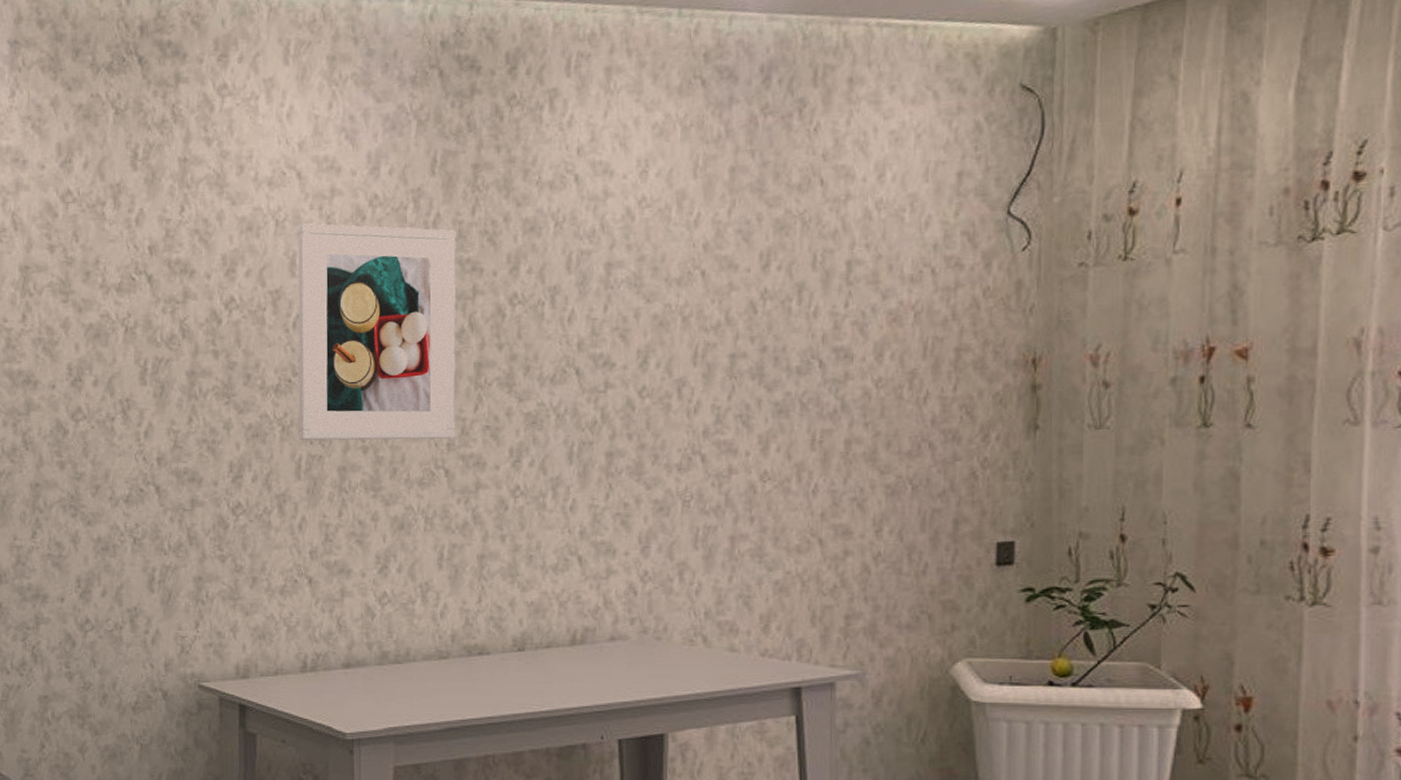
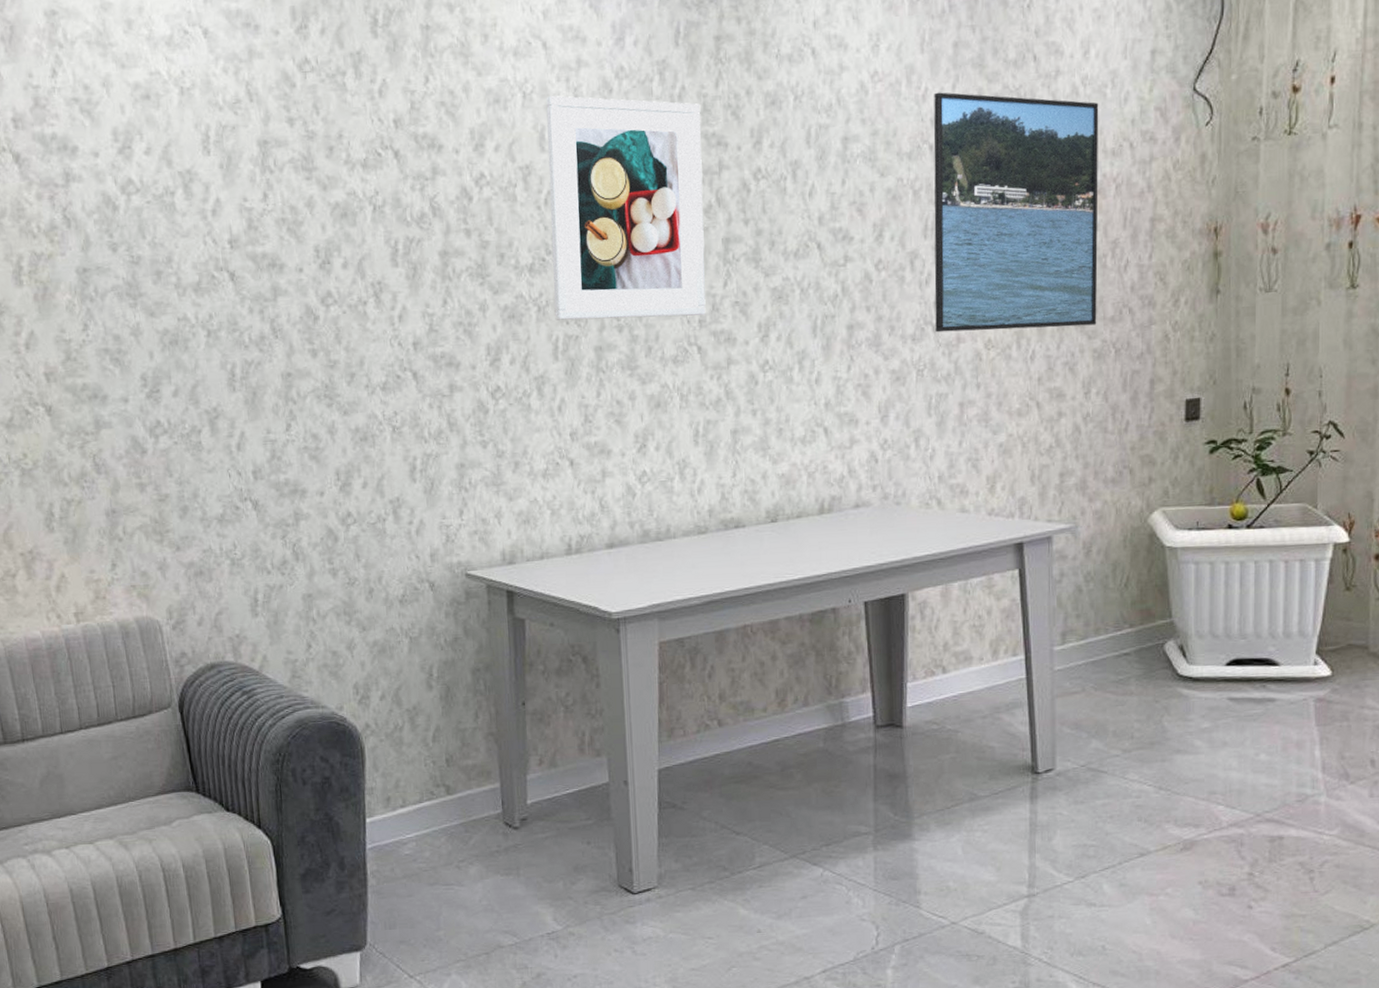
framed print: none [704,217,895,463] -> present [933,92,1099,333]

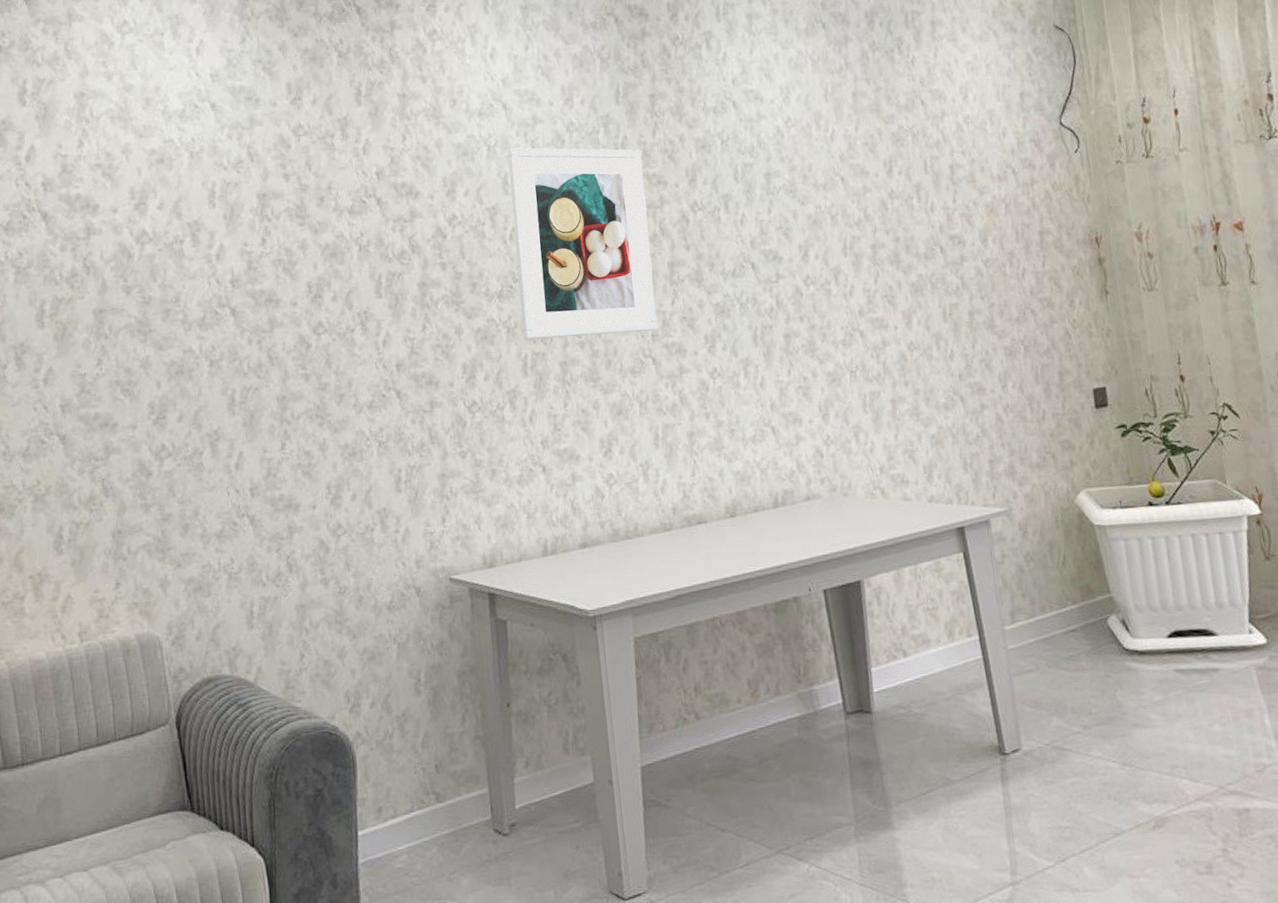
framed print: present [933,92,1099,333] -> none [840,133,1005,338]

